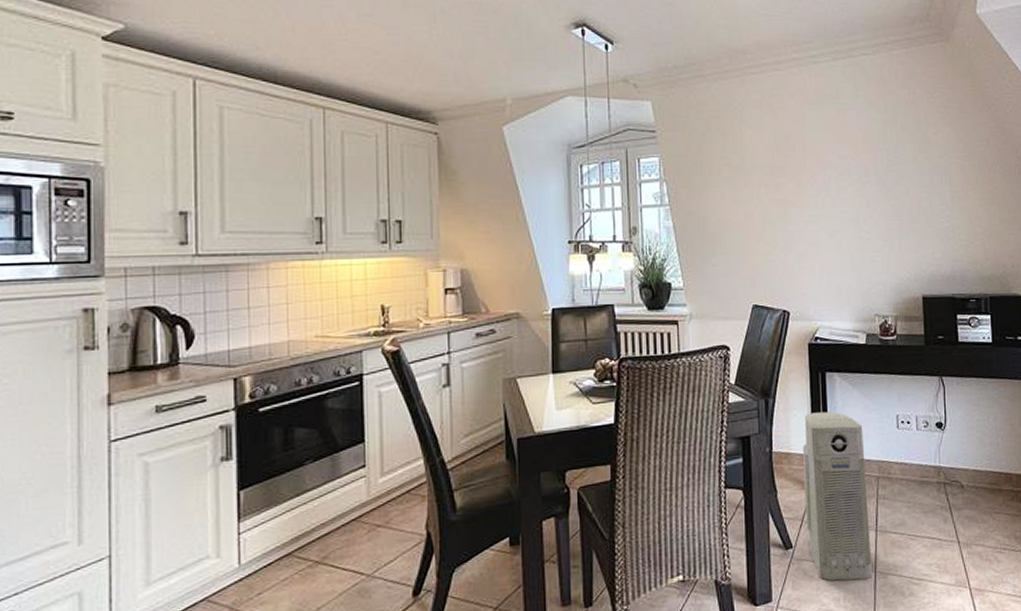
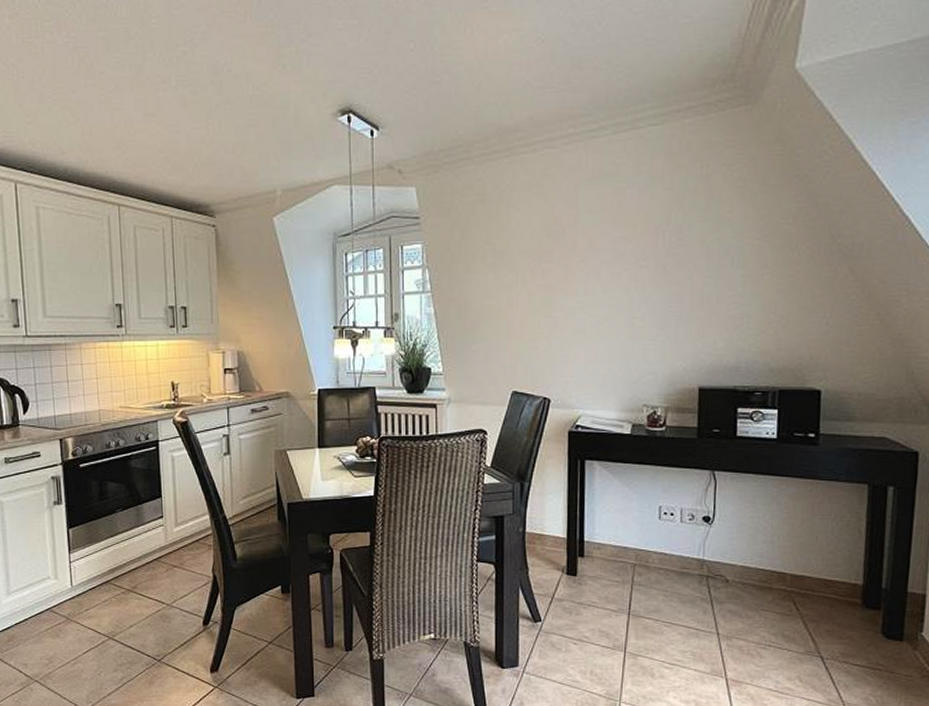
air purifier: present [802,411,872,581] -> none [555,498,622,657]

